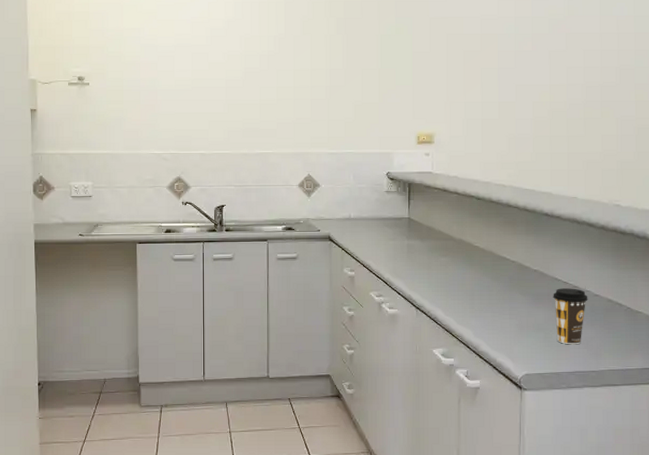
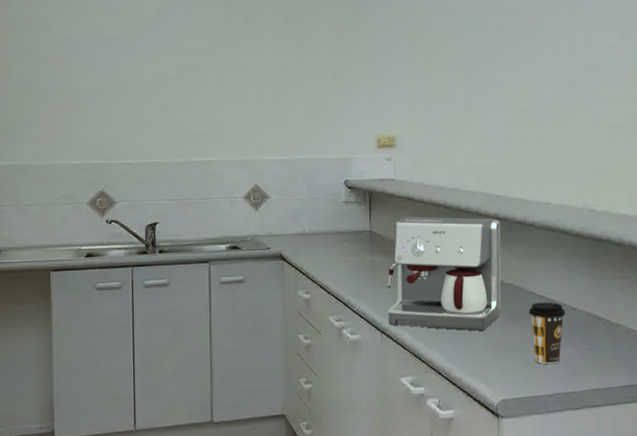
coffee maker: none [423,206,529,311] -> present [387,216,501,331]

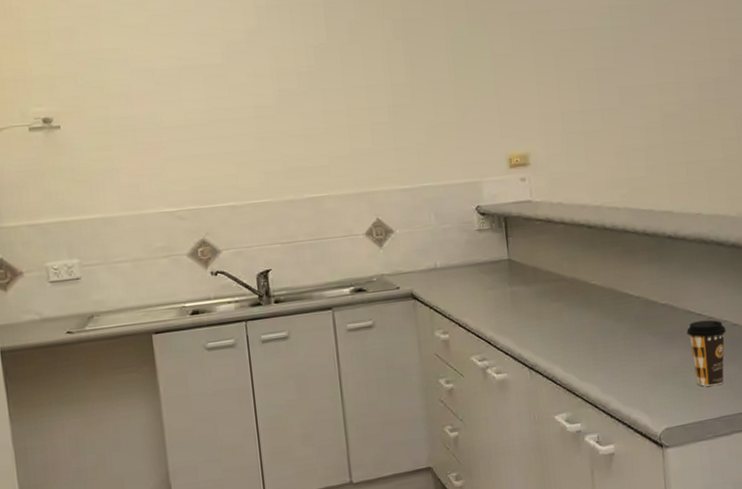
coffee maker: present [387,216,501,331] -> none [532,235,657,361]

